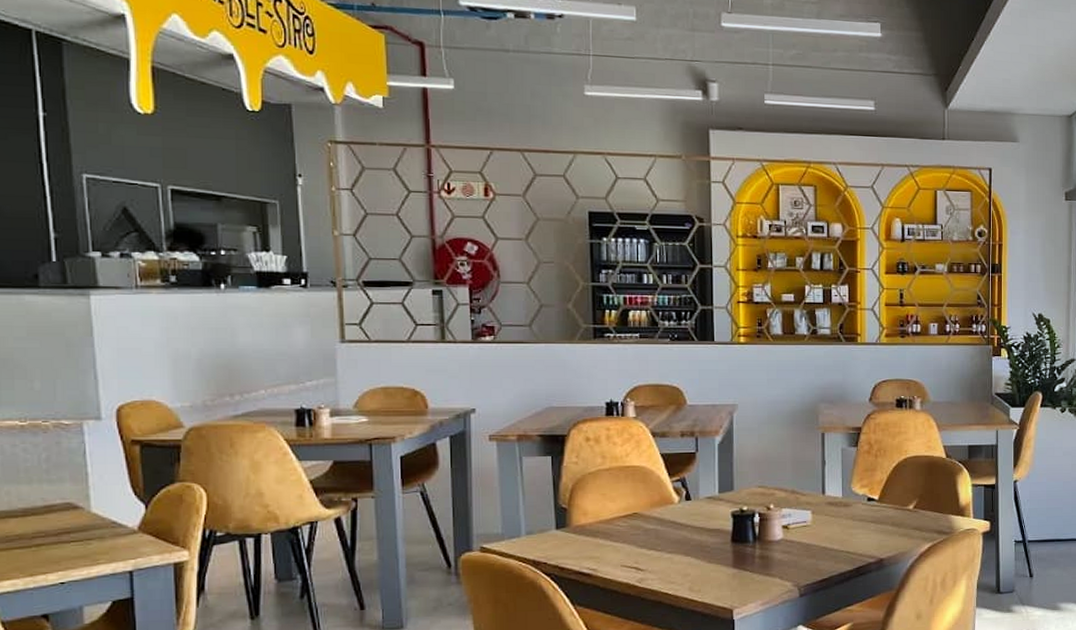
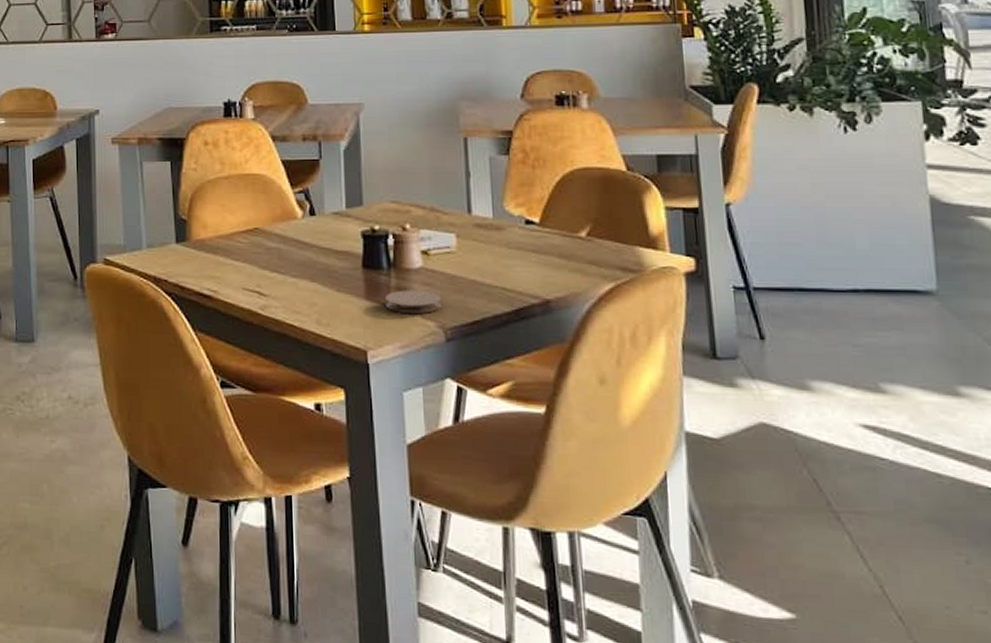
coaster: none [751,557,797,577] -> present [385,290,441,314]

